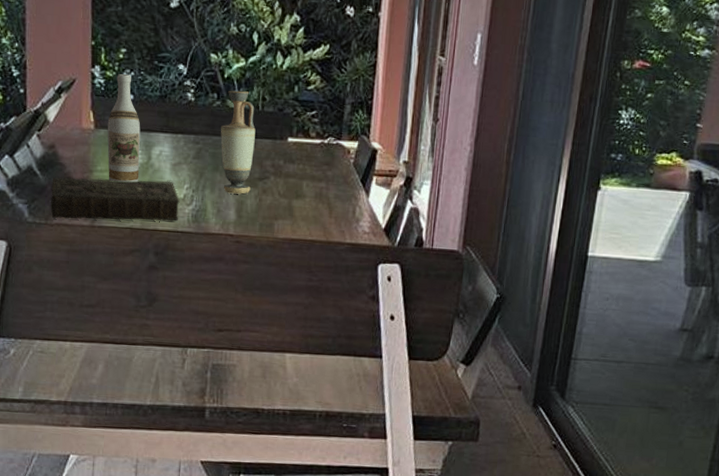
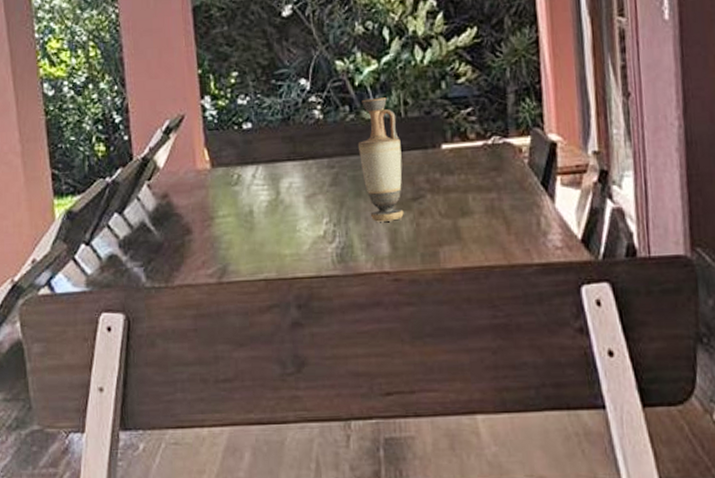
book: present [50,177,180,221] -> none [168,218,321,279]
wine bottle: present [107,73,141,183] -> none [225,99,269,228]

